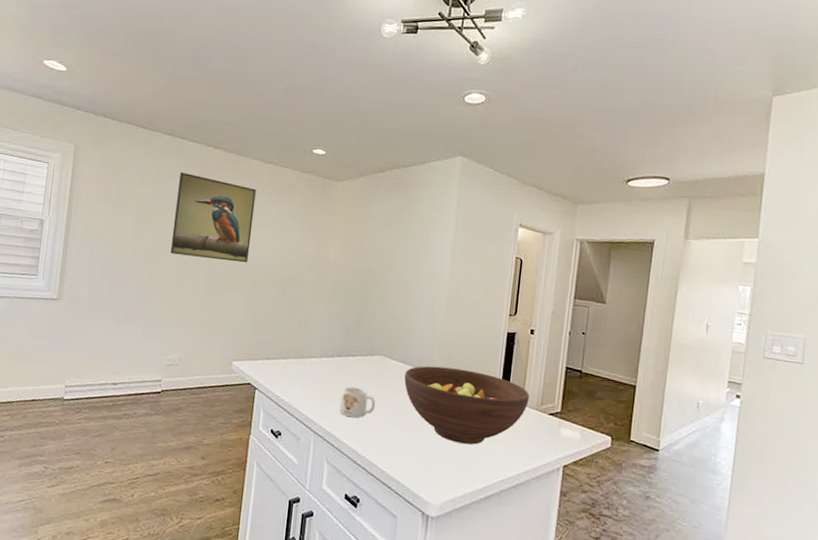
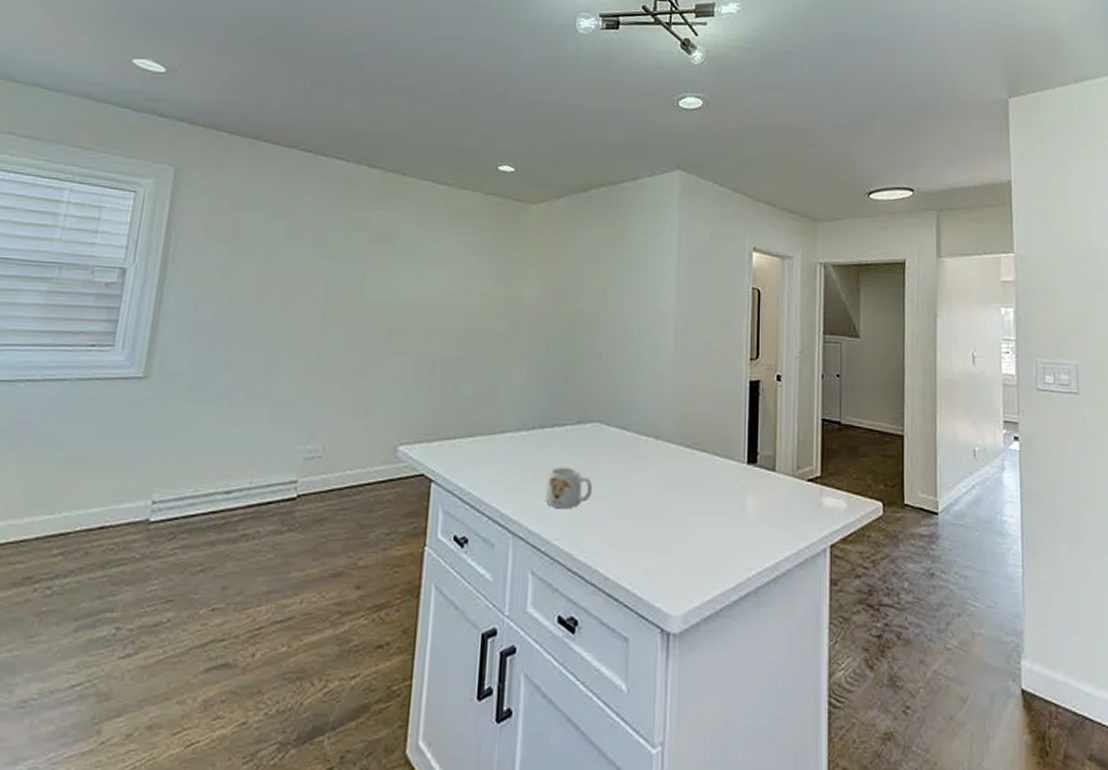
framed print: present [170,171,256,263] -> none [310,198,426,313]
fruit bowl: present [404,366,529,445] -> none [628,430,782,529]

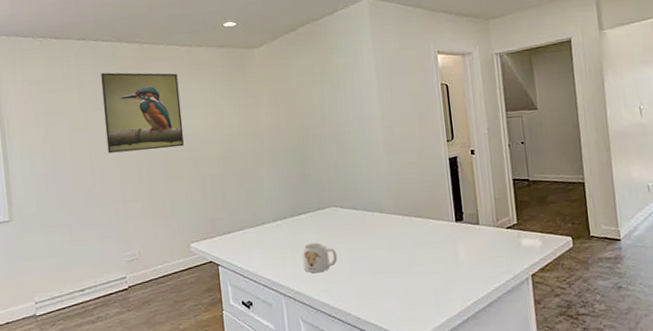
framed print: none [310,198,426,313] -> present [101,72,184,154]

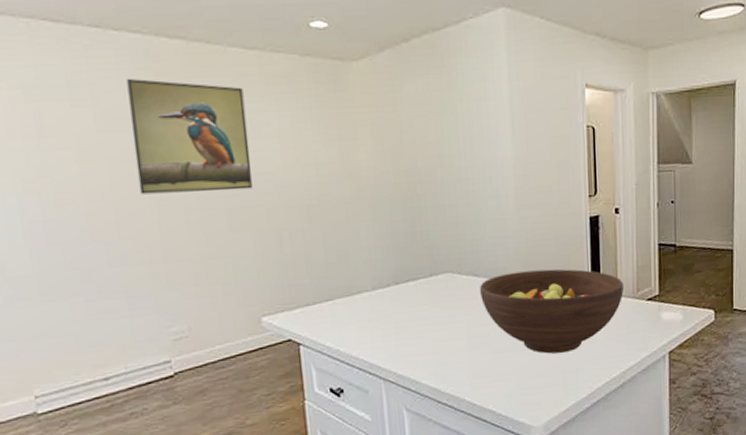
mug: present [302,242,338,273] -> none [408,315,452,353]
fruit bowl: none [359,202,485,275] -> present [480,269,624,354]

